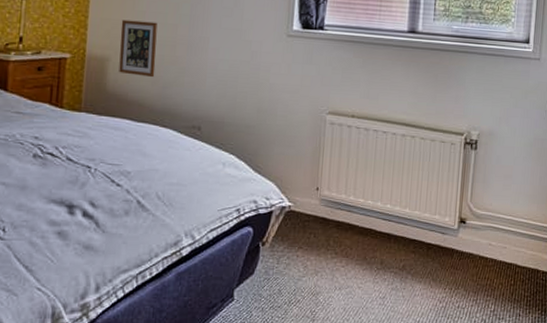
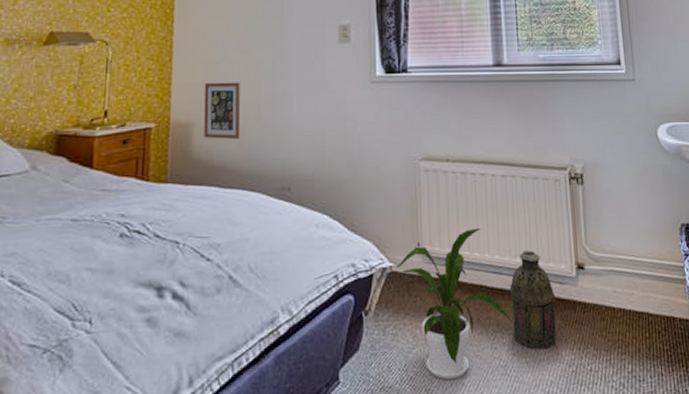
house plant: none [296,179,395,305] -> present [397,228,512,380]
lantern: none [394,203,437,287] -> present [509,250,557,350]

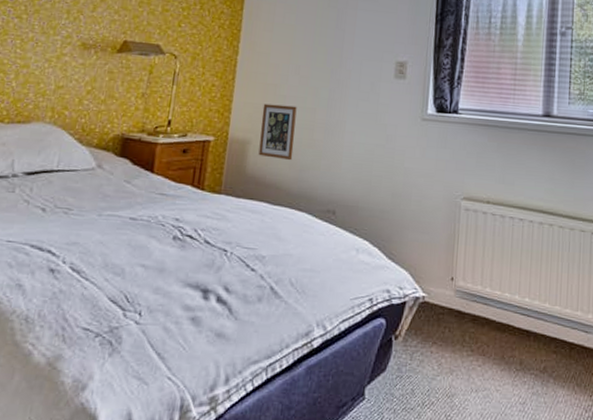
house plant: present [397,228,512,380] -> none [430,270,535,410]
lantern: present [509,250,557,350] -> none [534,297,580,393]

